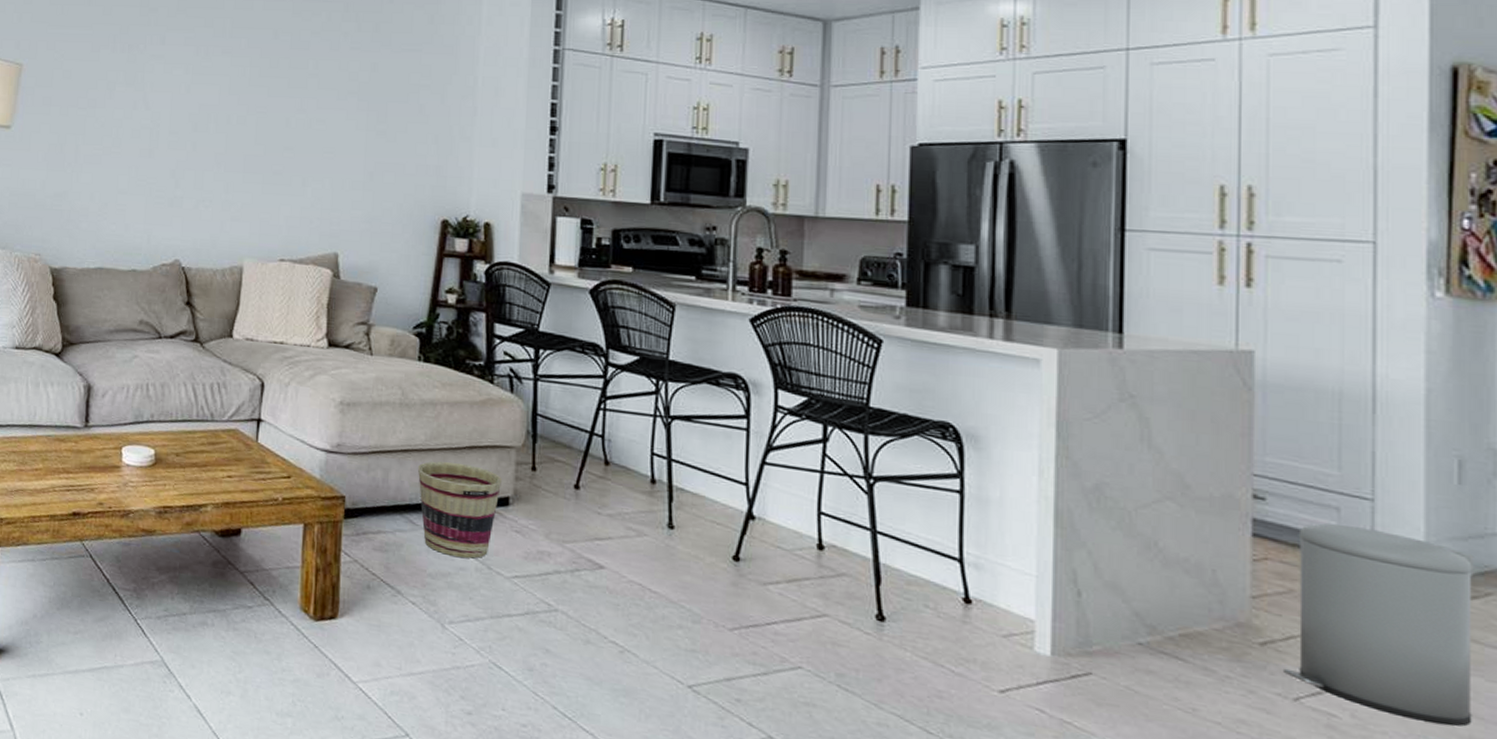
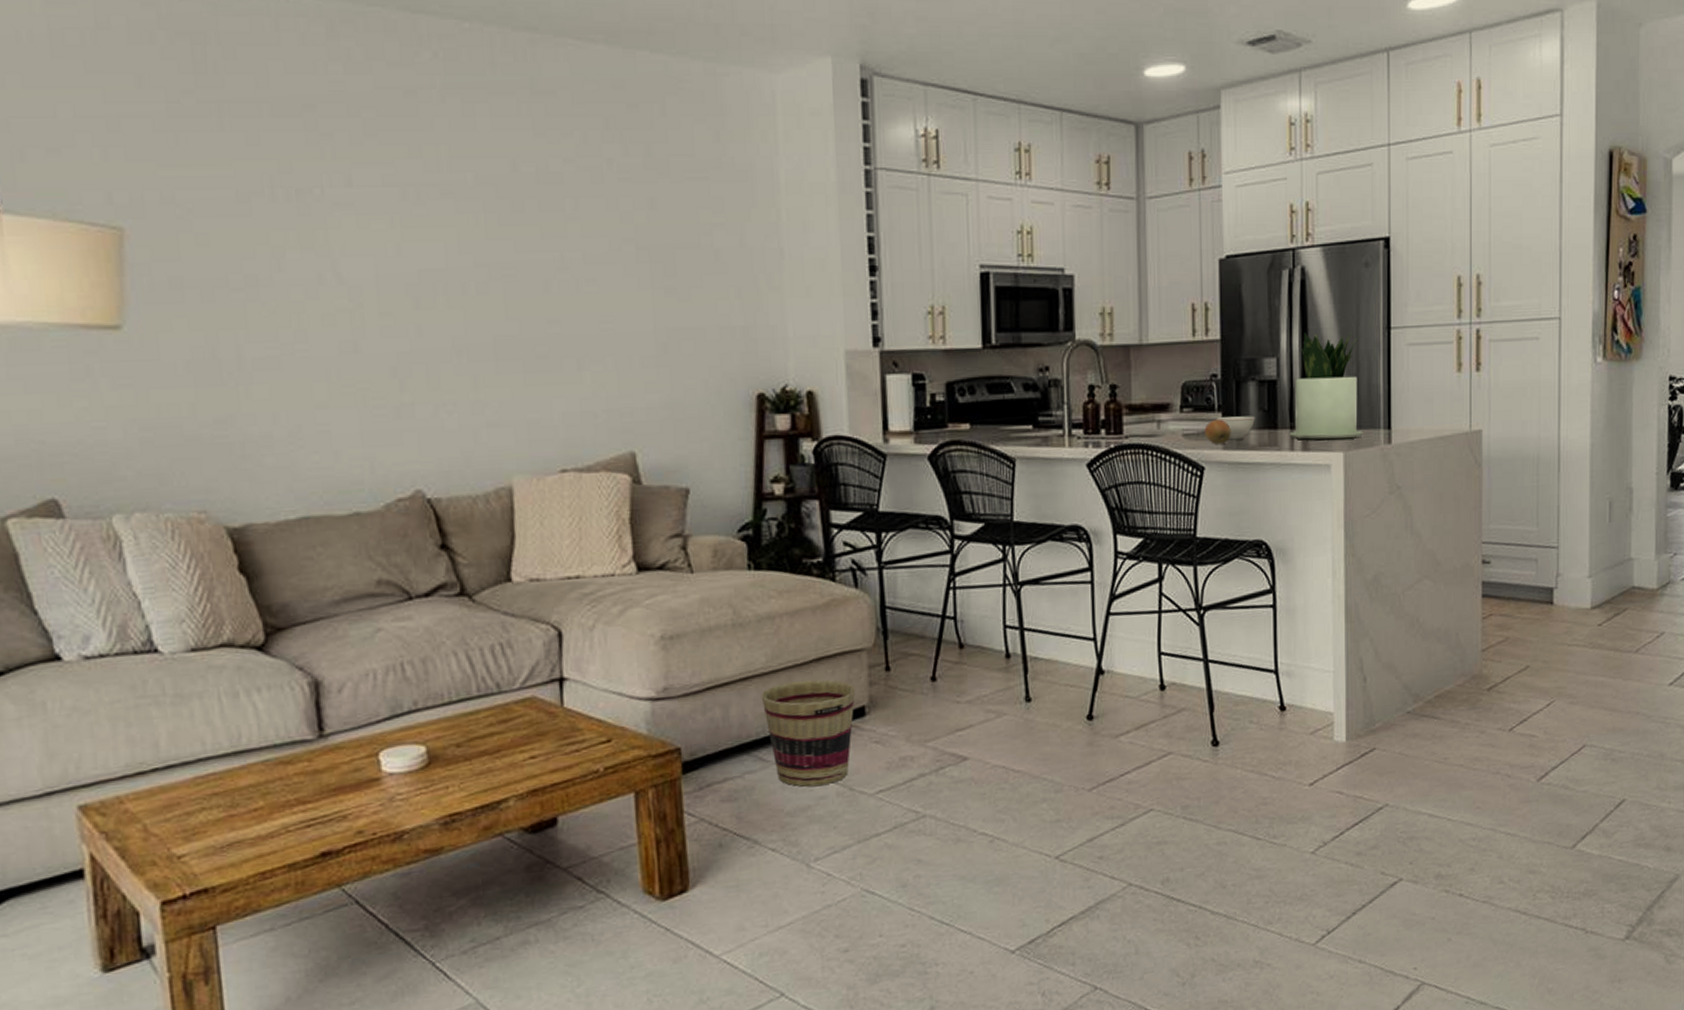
fruit: none [884,296,916,322] -> present [1204,419,1231,445]
bowl: none [899,295,948,320] -> present [1216,416,1256,440]
planter: none [987,225,1086,337] -> present [1288,330,1364,441]
pedal bin: present [1284,523,1474,726] -> none [1503,572,1618,724]

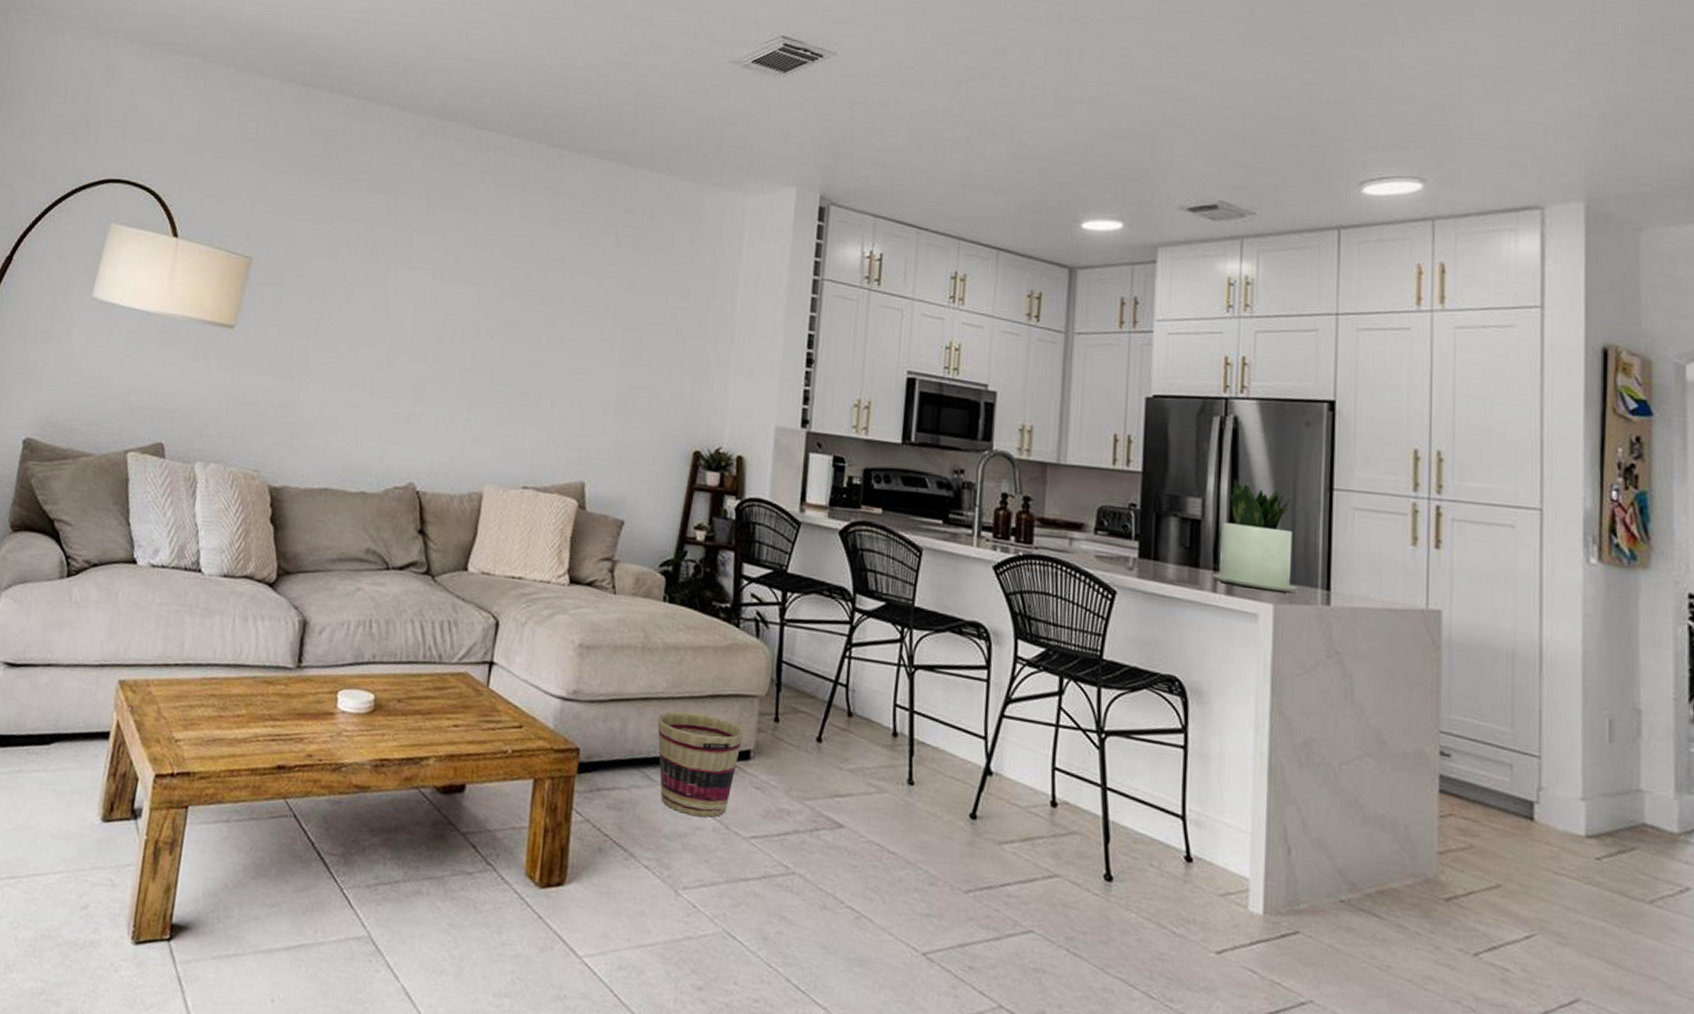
fruit: present [1204,419,1231,445] -> none [1118,547,1148,573]
bowl: present [1216,416,1256,440] -> none [1132,546,1176,572]

